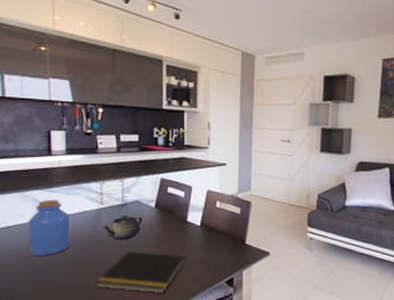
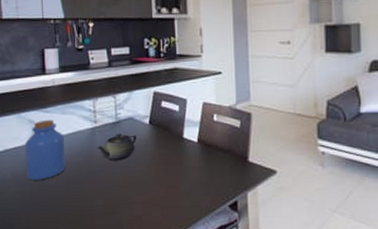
notepad: present [95,250,187,294] -> none [91,172,186,221]

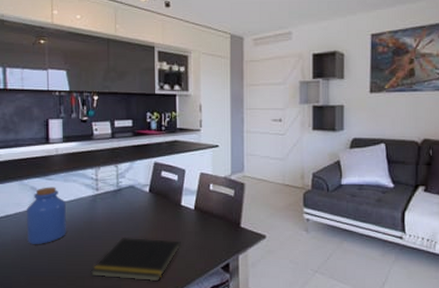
notepad: none [91,172,186,221] -> present [90,237,182,282]
teapot: present [97,133,137,161] -> none [98,201,137,226]

